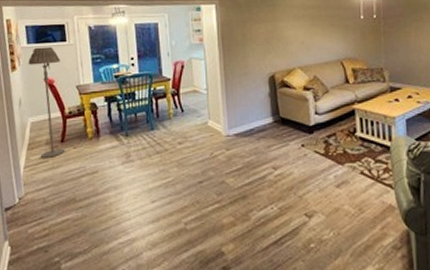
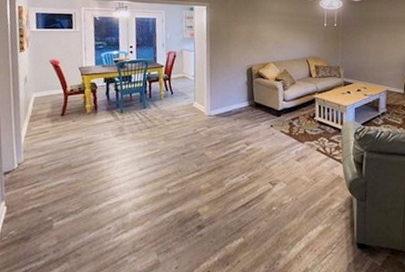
floor lamp: present [28,46,65,158] -> none [36,32,66,129]

